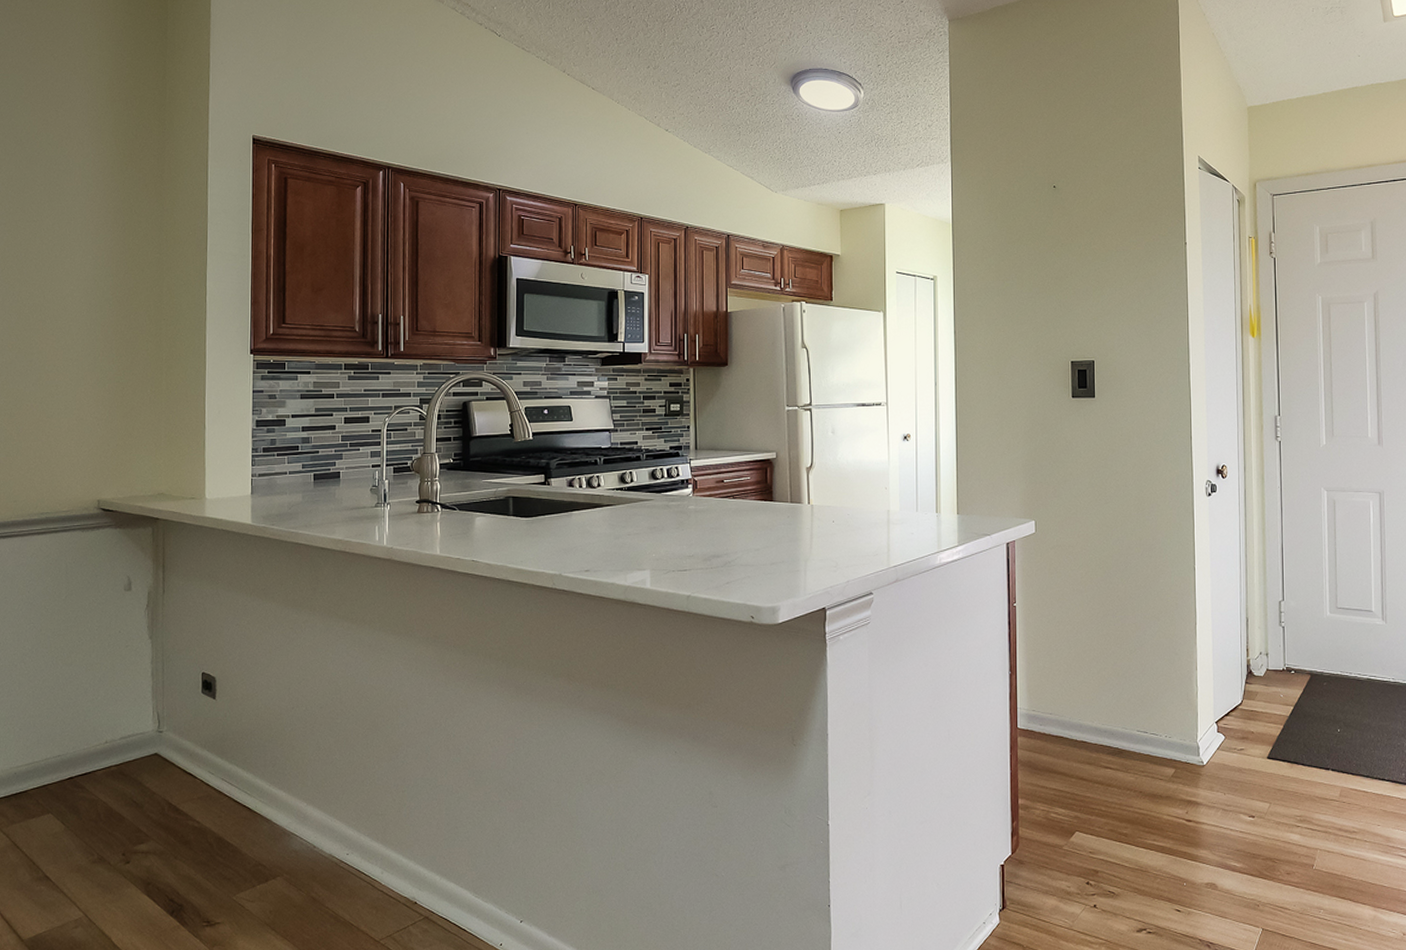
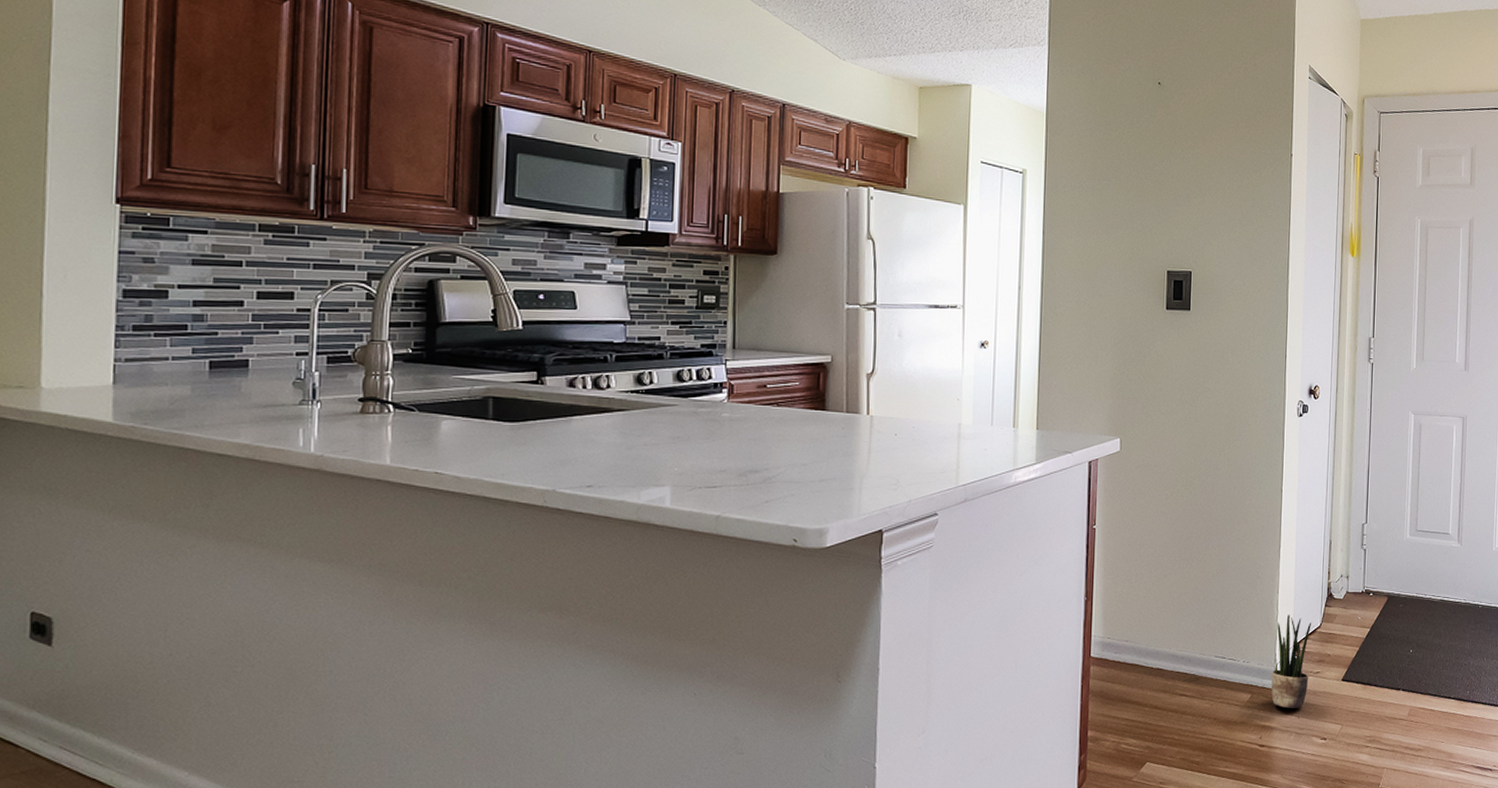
potted plant: none [1195,691,1233,785] -> present [1271,614,1312,708]

